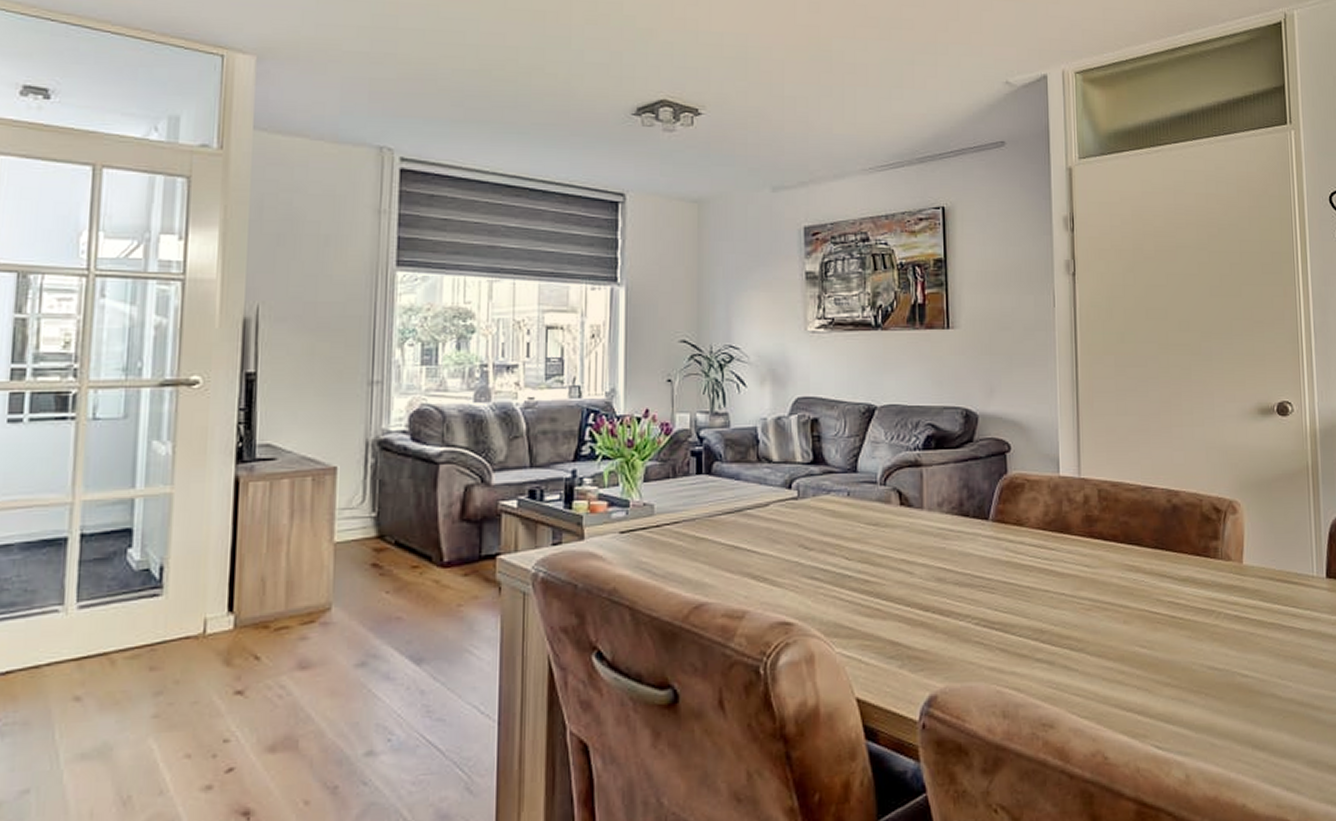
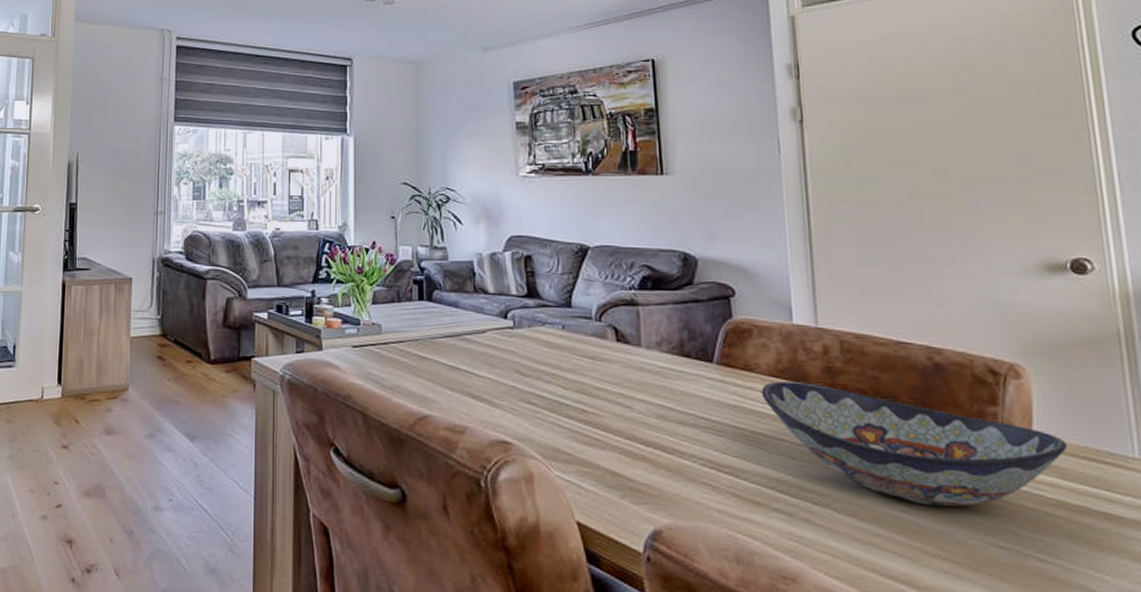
decorative bowl: none [1030,533,1268,639] -> present [761,381,1068,508]

